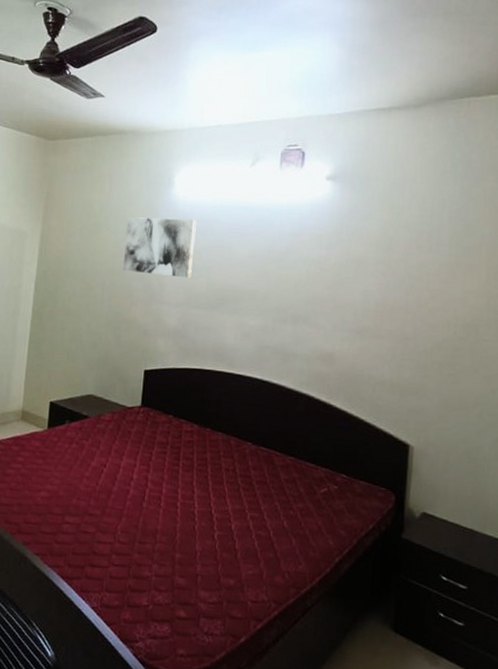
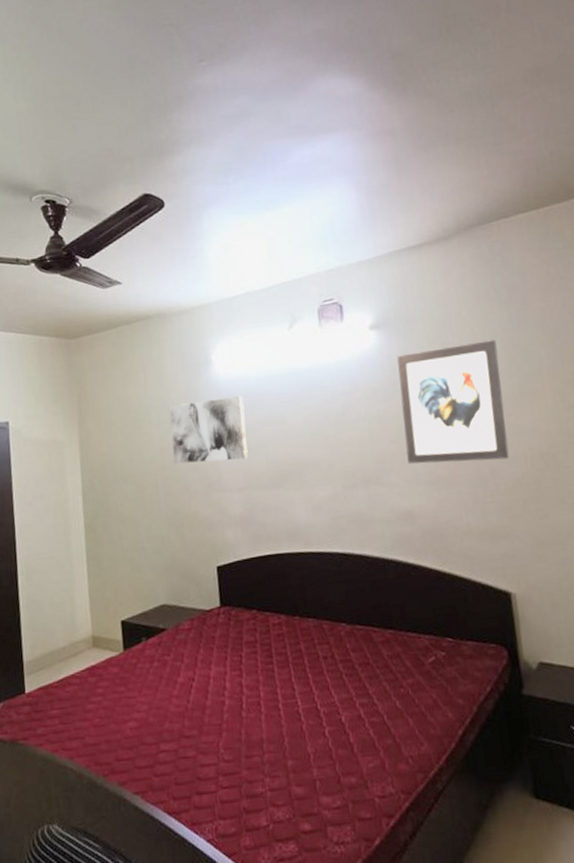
wall art: none [338,208,444,323] -> present [397,340,510,464]

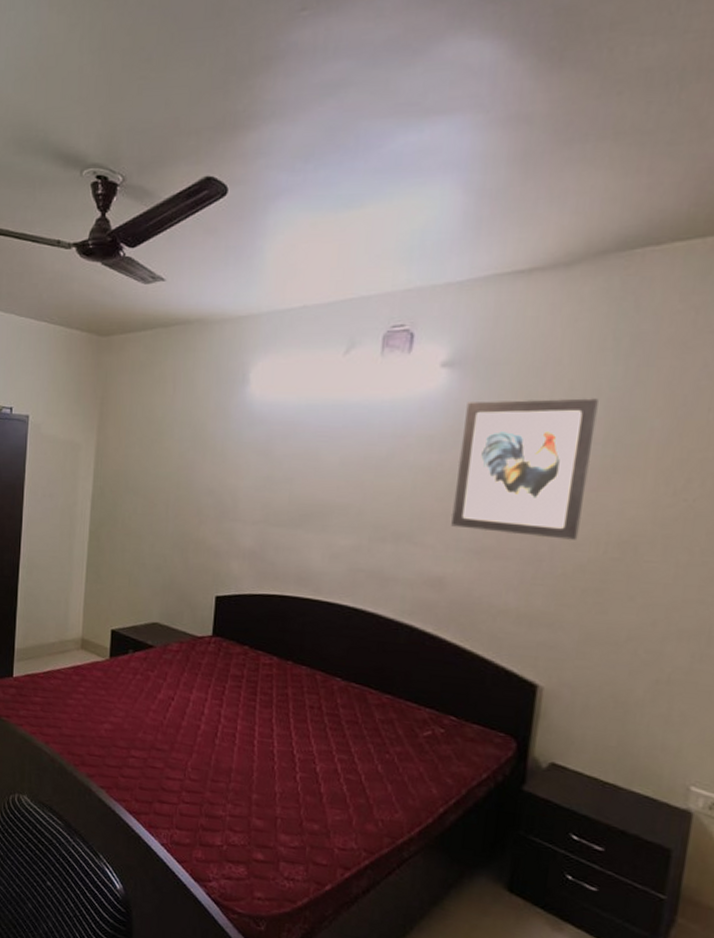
wall art: present [169,396,248,464] -> none [189,422,277,492]

